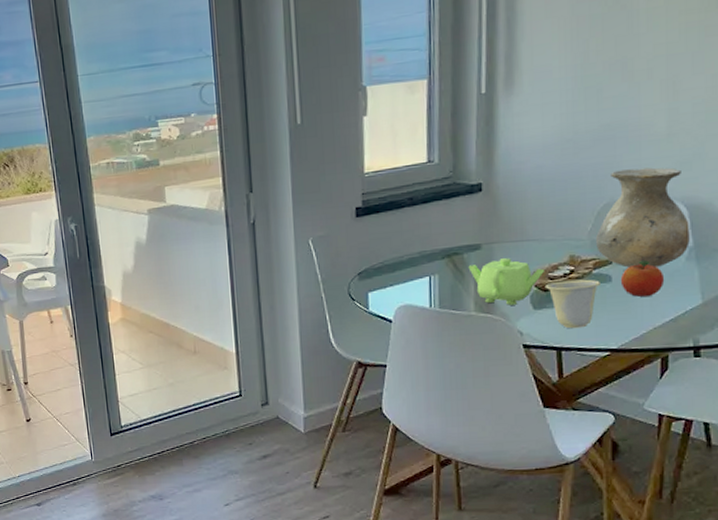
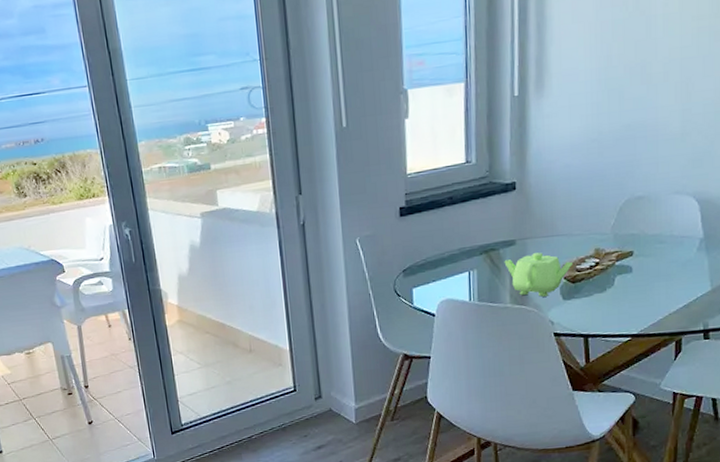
cup: present [544,279,600,329] -> none [573,270,622,317]
vase: present [595,167,690,268] -> none [617,165,700,259]
fruit: present [620,260,665,297] -> none [640,252,679,286]

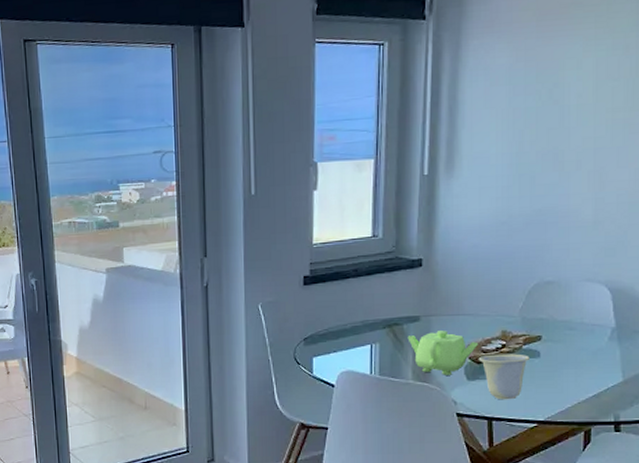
cup: none [573,270,622,317] -> present [478,354,530,400]

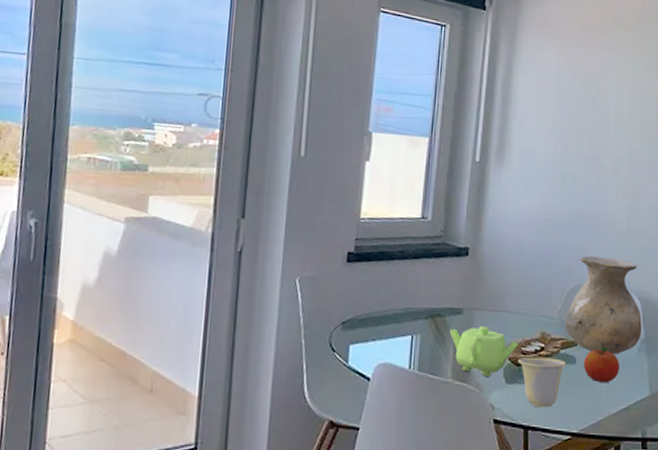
vase: none [525,252,612,345] -> present [564,256,642,354]
fruit: none [548,339,589,373] -> present [583,346,620,383]

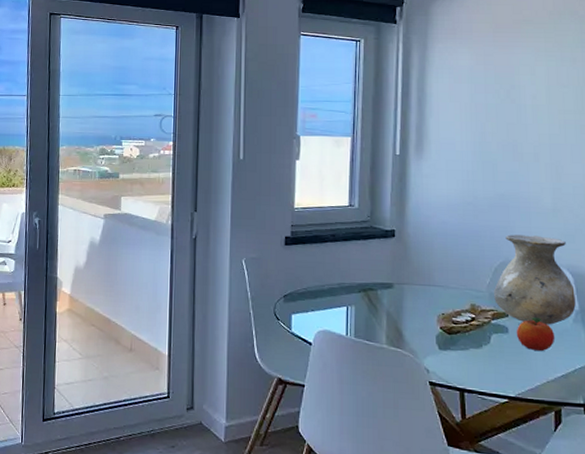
teapot: present [449,326,518,376] -> none [381,299,448,343]
cup: present [517,357,566,408] -> none [449,326,498,373]

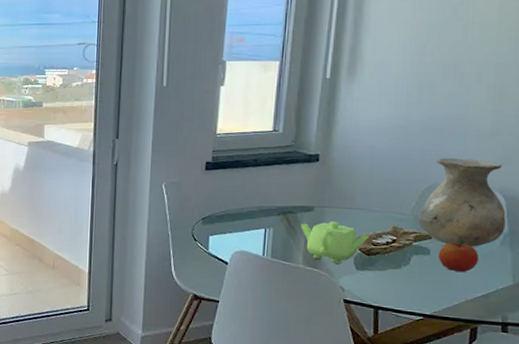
teapot: none [381,299,448,343] -> present [300,221,369,264]

